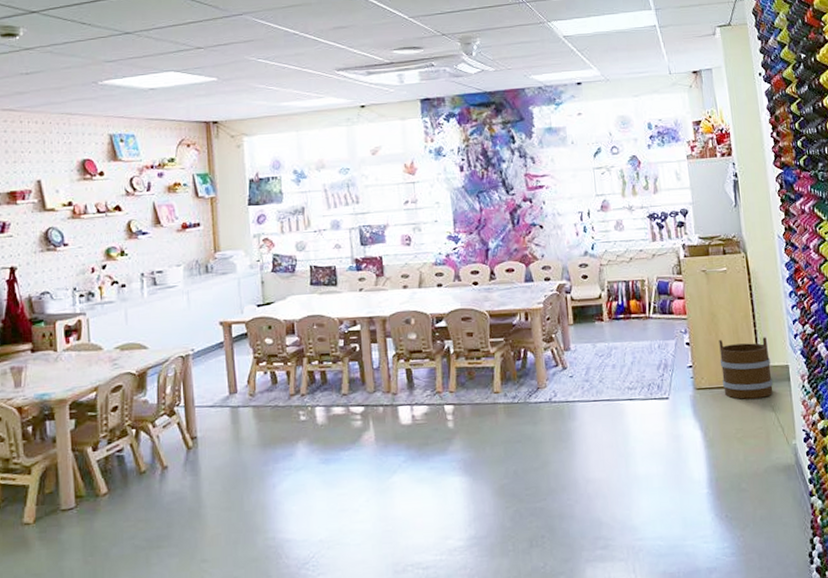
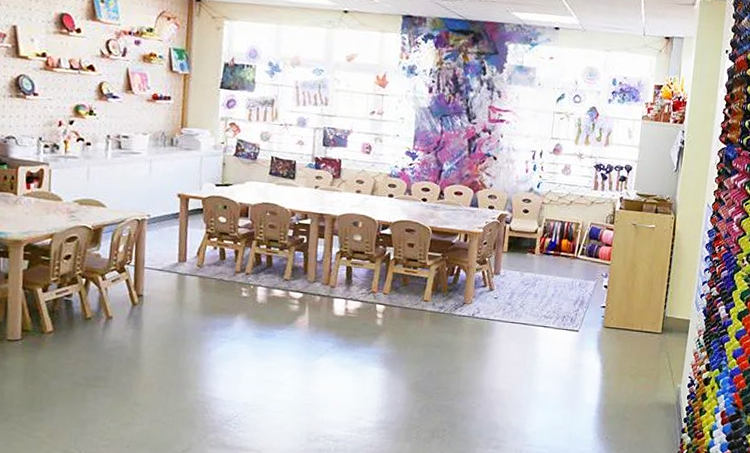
bucket: present [719,337,774,399] -> none [628,287,676,344]

